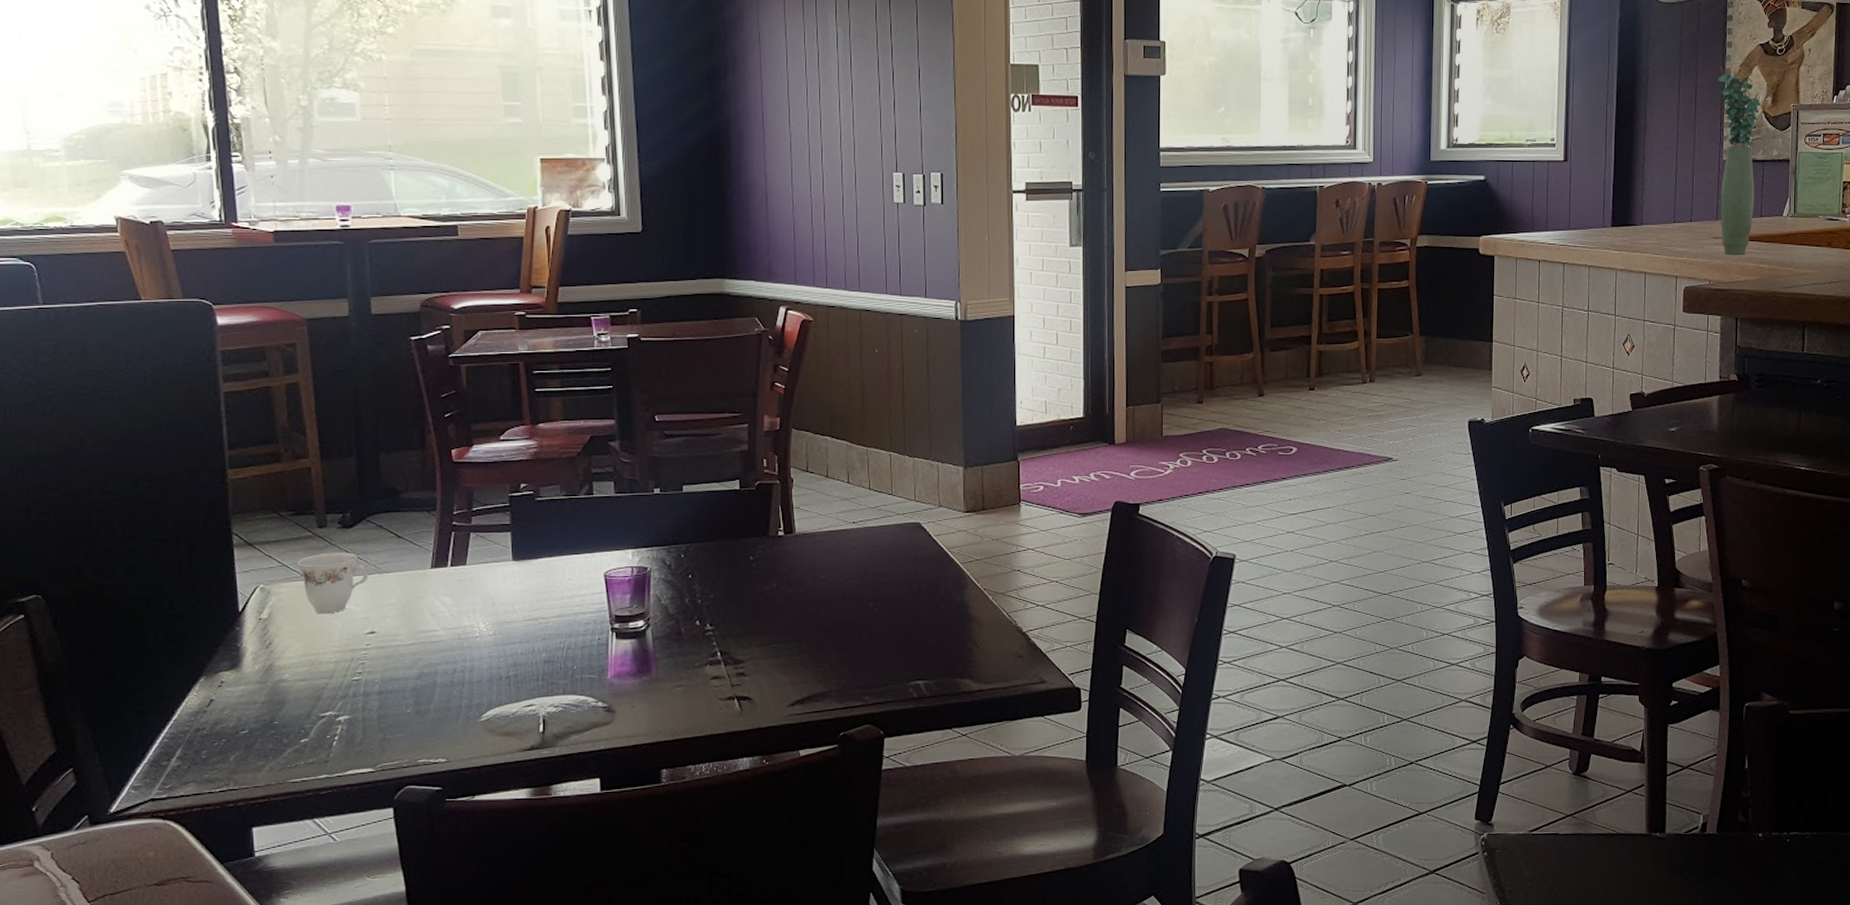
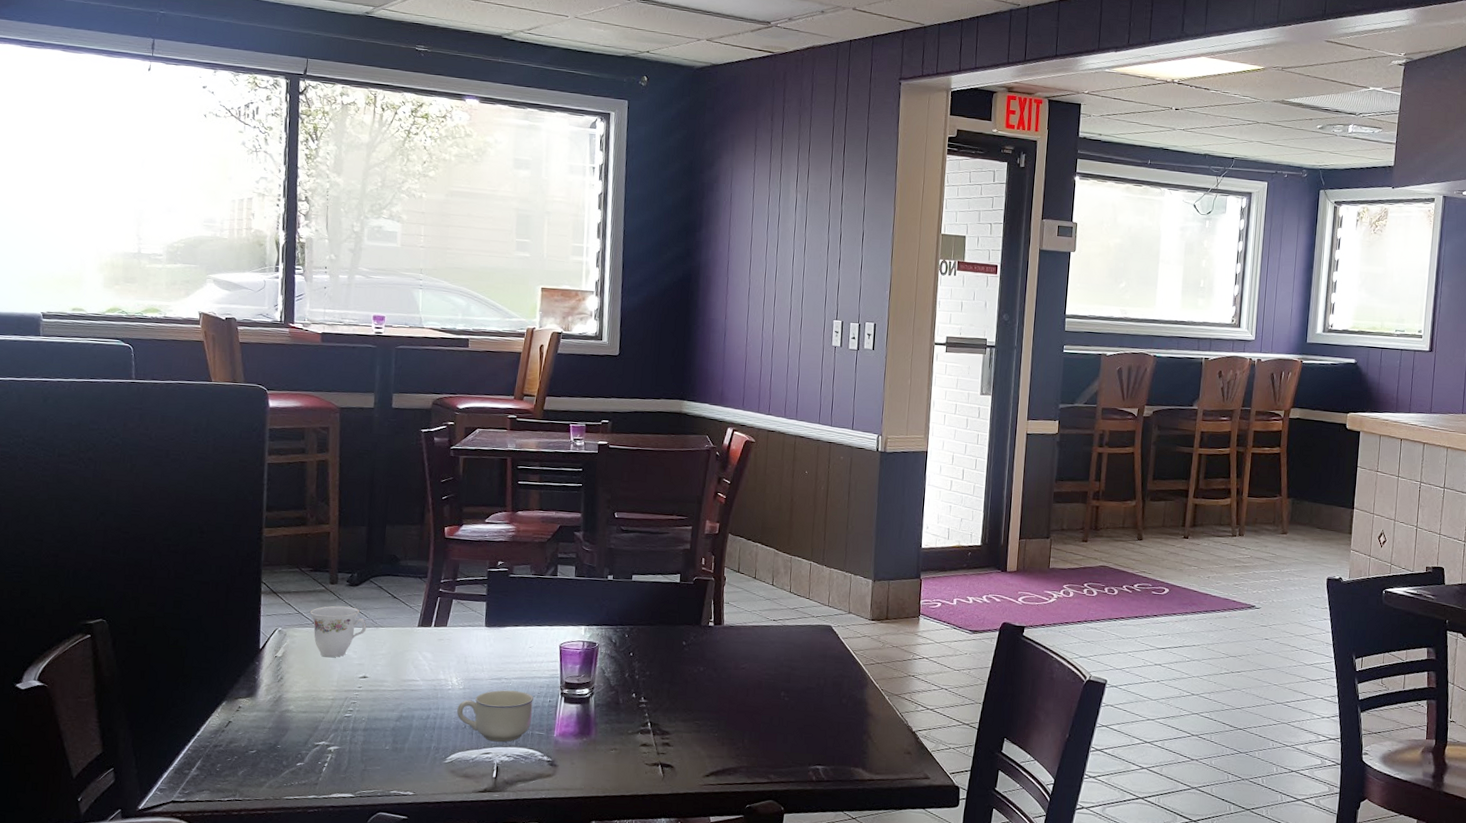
cup: none [489,631,580,692] -> present [457,690,534,743]

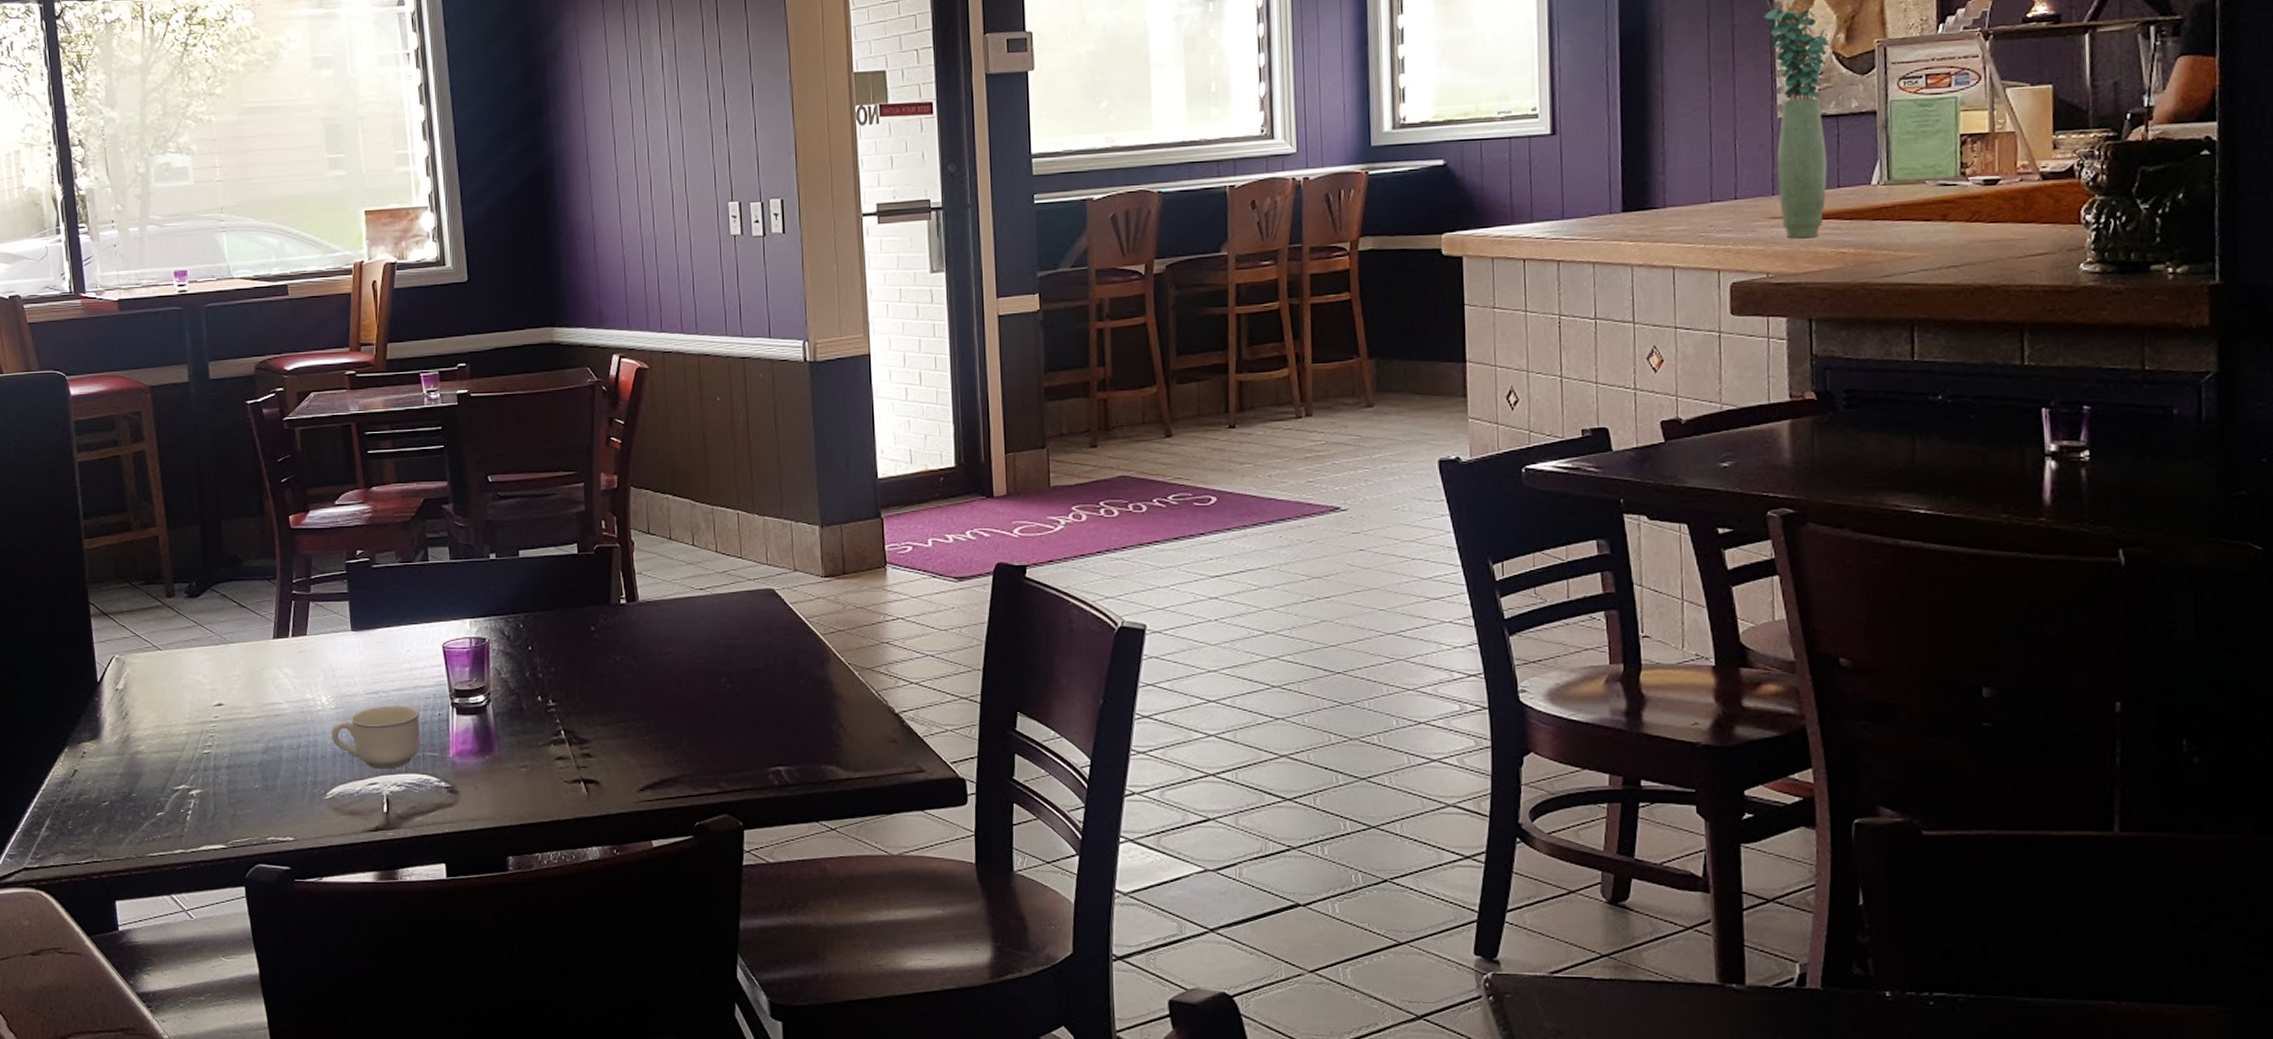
teacup: present [309,605,367,658] -> none [147,622,215,685]

